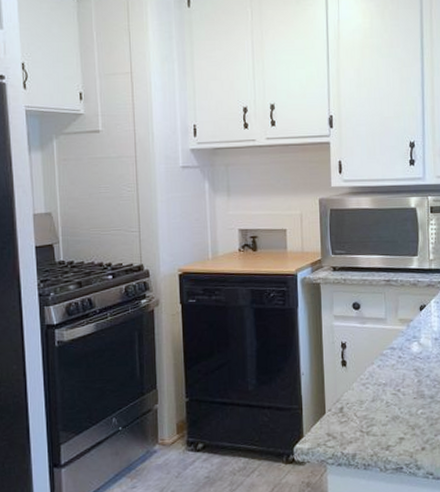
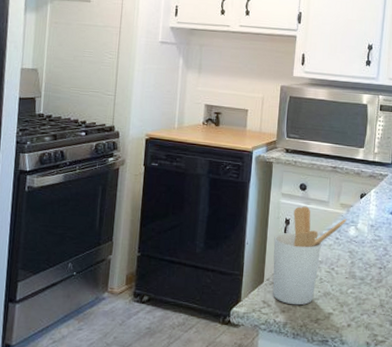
utensil holder: none [331,326,408,434] -> present [273,206,347,306]

